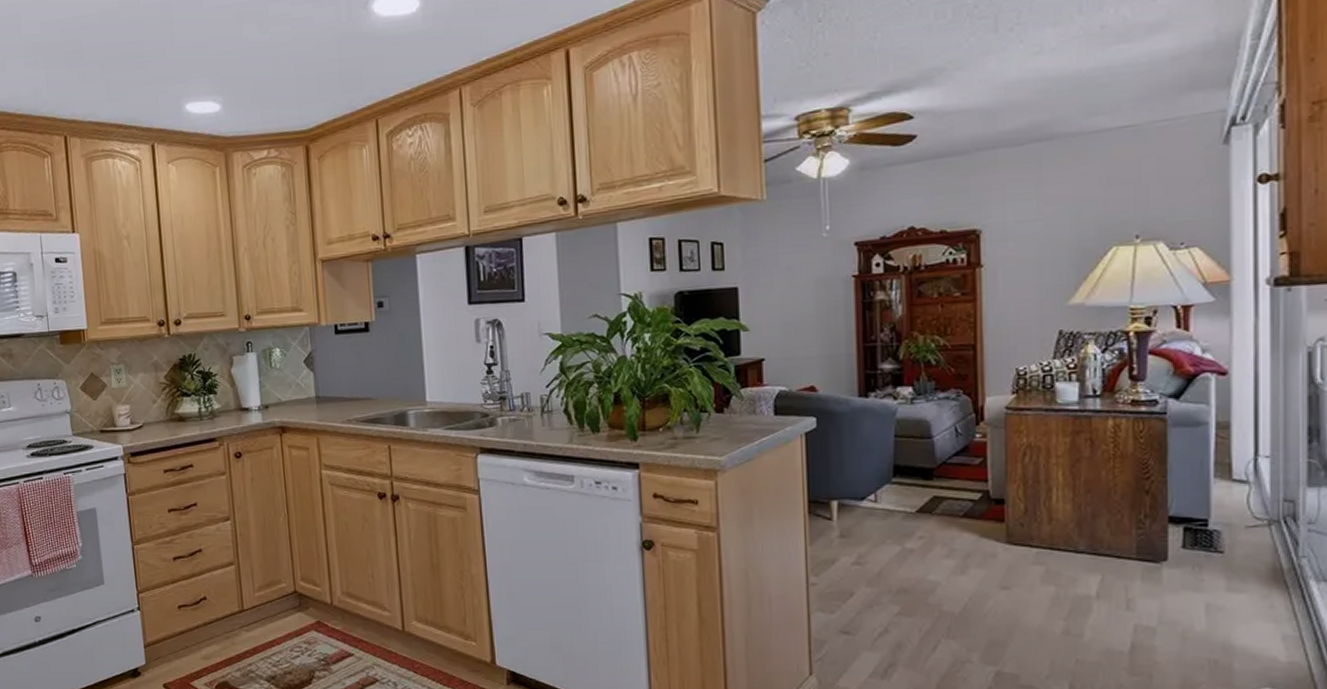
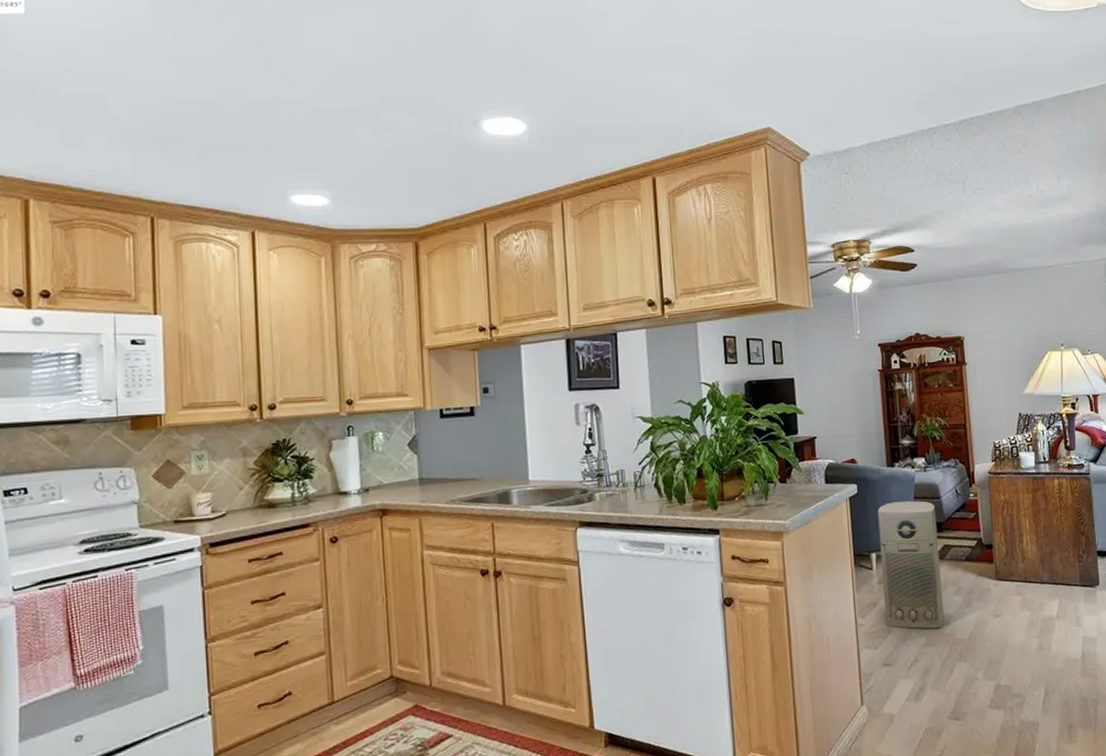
air purifier: none [843,439,928,596] -> present [877,500,945,629]

